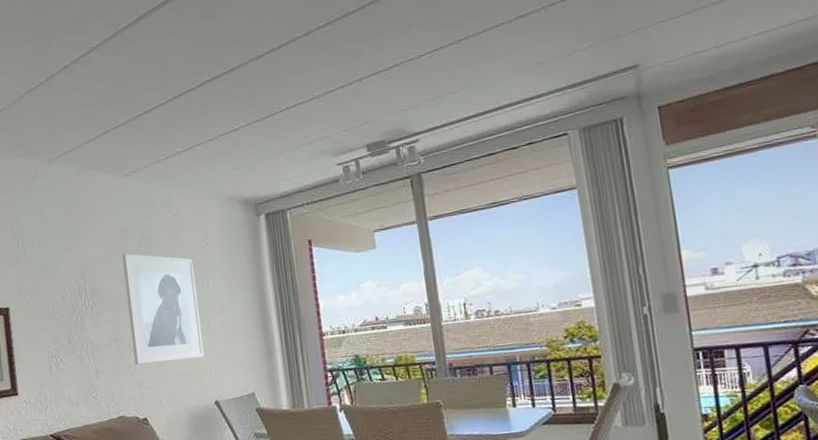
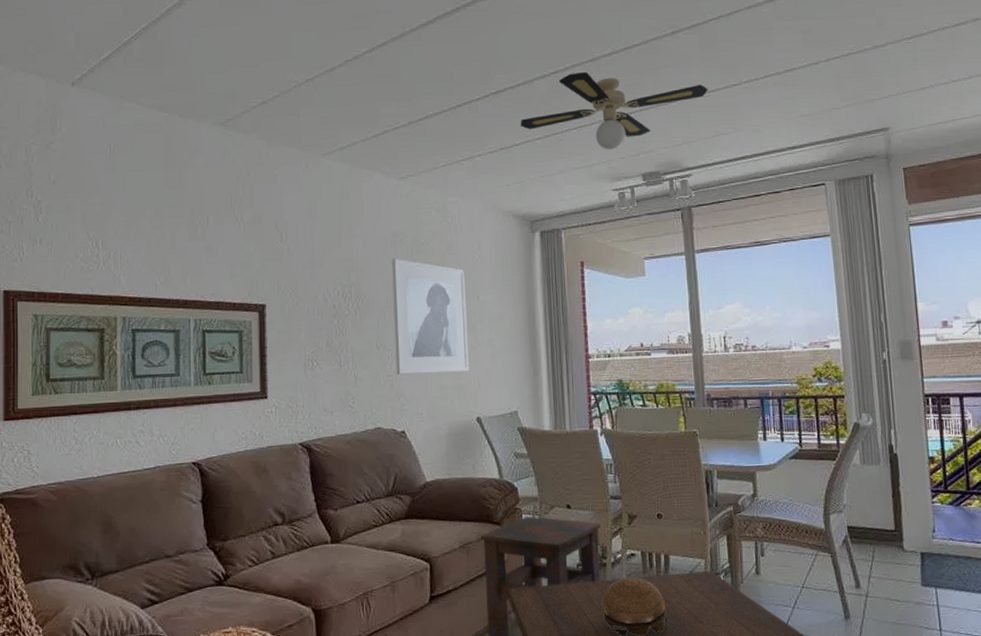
ceiling fan: none [237,44,432,125] -> present [520,72,708,150]

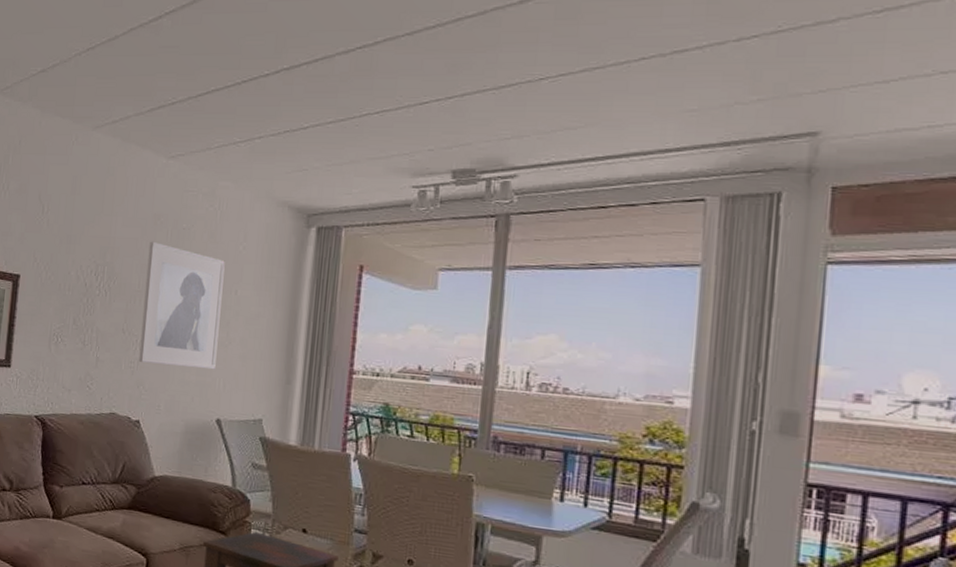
ceiling fan: present [520,72,708,150] -> none [311,48,557,140]

